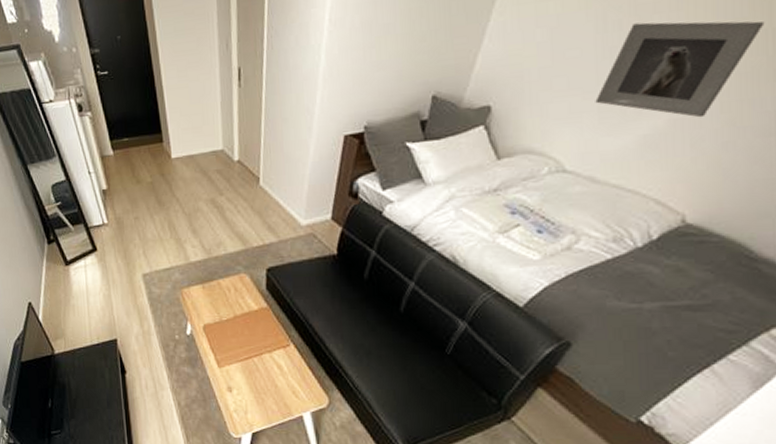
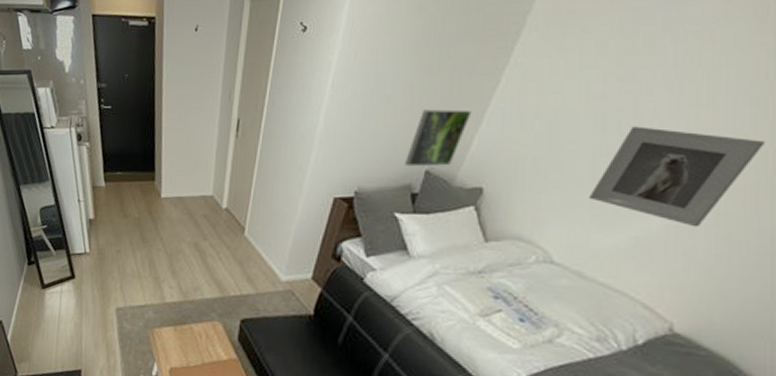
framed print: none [410,29,473,94] -> present [404,109,472,167]

